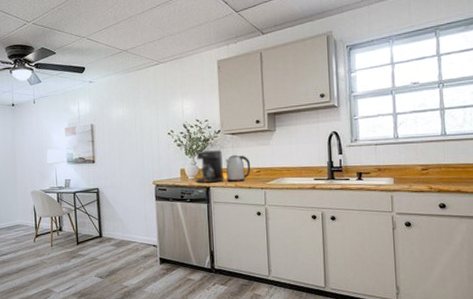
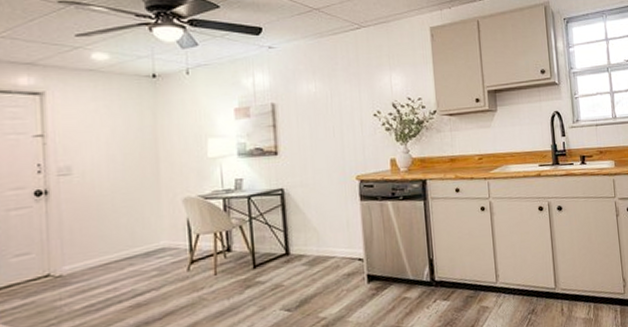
coffee maker: present [196,149,225,183] -> none [409,133,443,176]
kettle: present [226,155,251,182] -> none [444,140,472,173]

